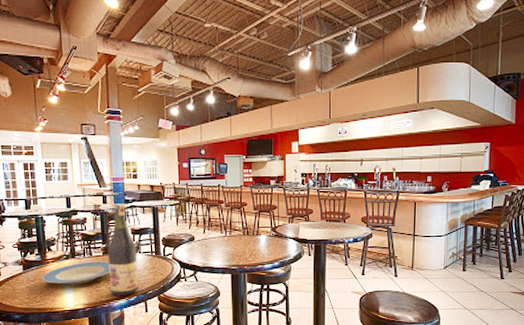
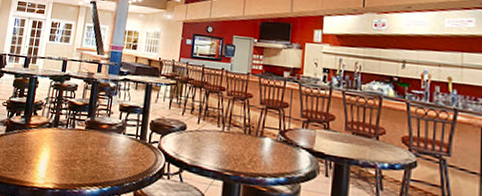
plate: present [42,261,111,284] -> none [21,134,90,159]
wine bottle: present [107,203,138,296] -> none [84,74,122,184]

